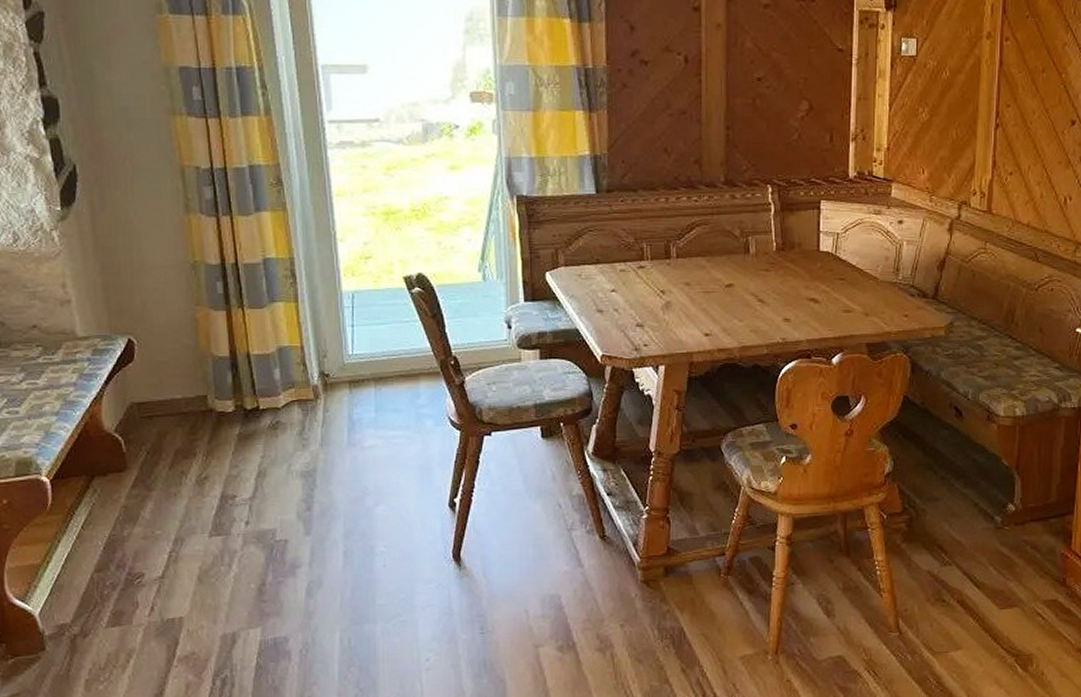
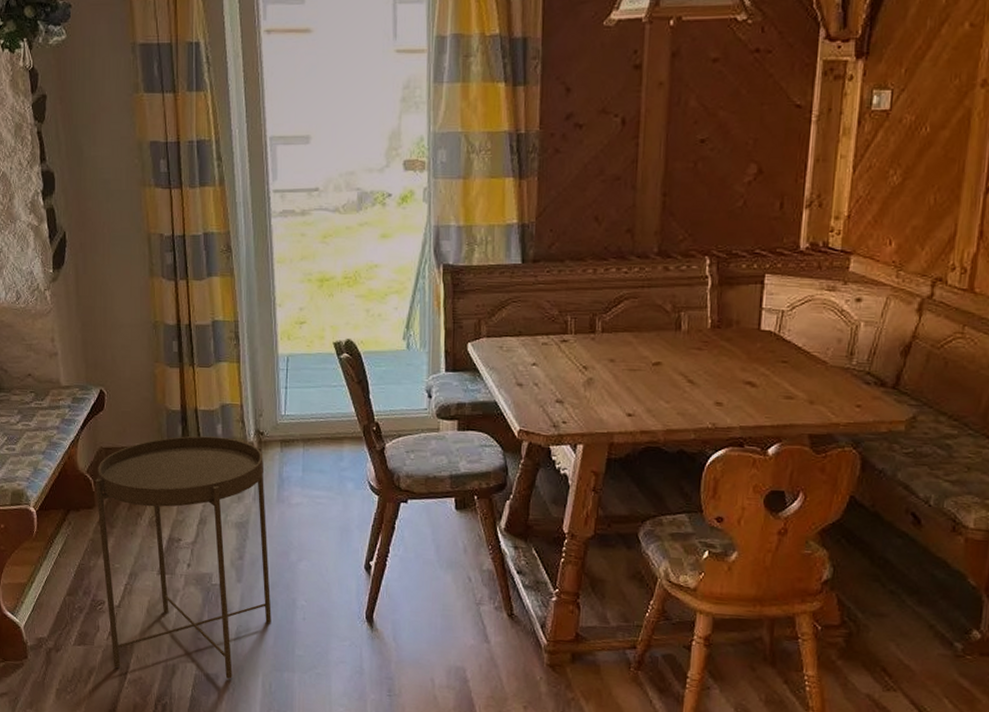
side table: none [125,382,347,646] -> present [94,435,271,679]

